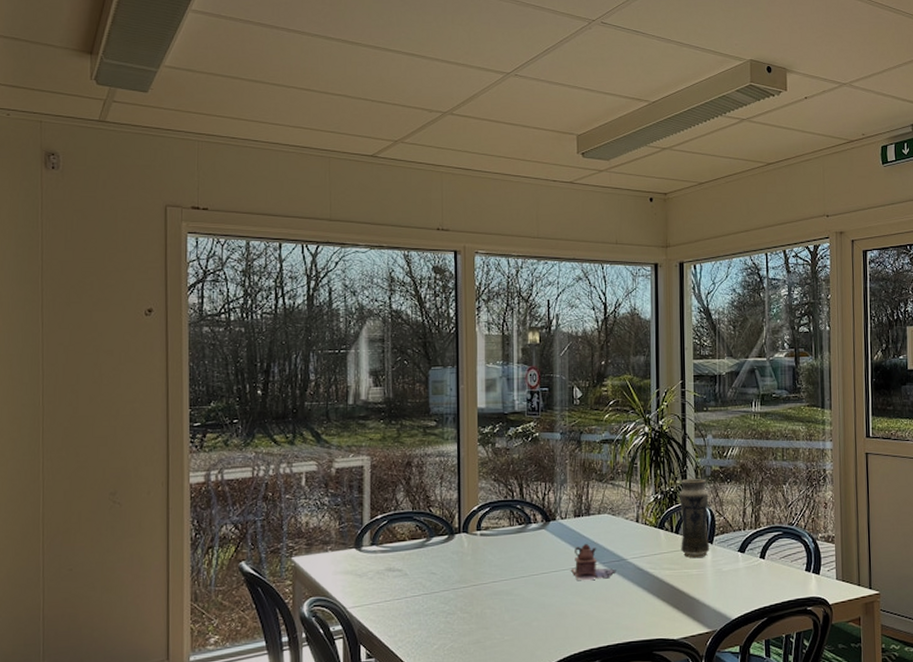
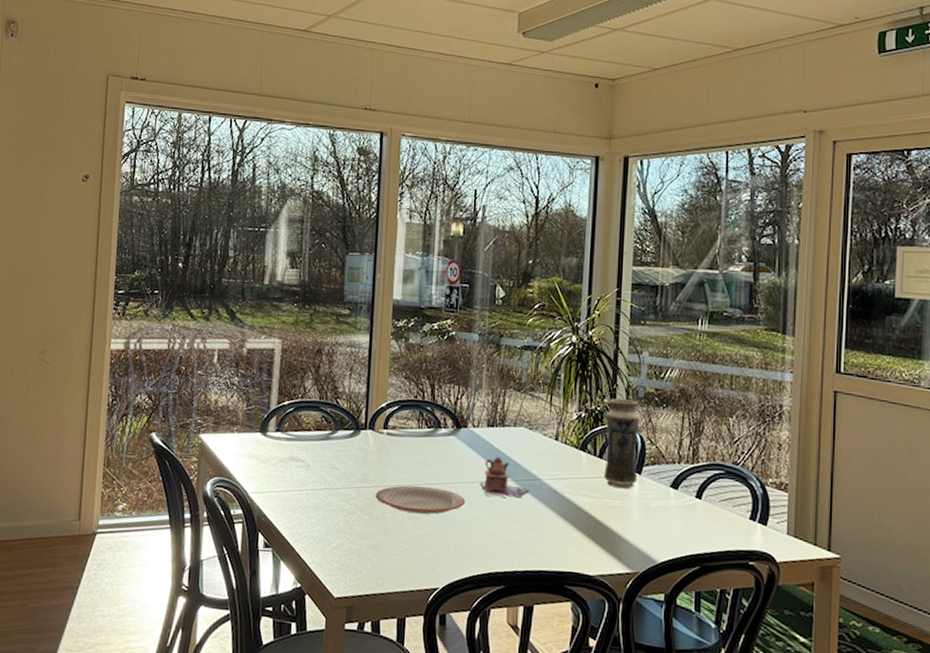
plate: none [473,579,559,606] -> present [375,485,466,515]

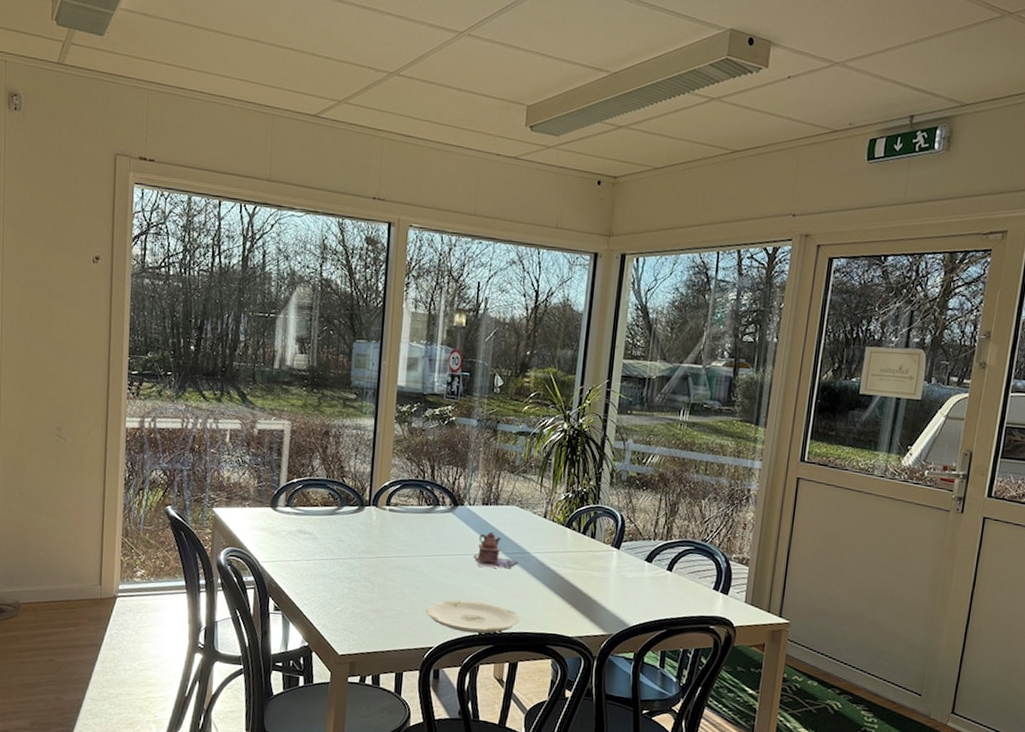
plate: present [375,485,466,515] -> none [377,556,460,583]
plate: none [429,534,535,573] -> present [425,600,521,634]
vase: present [604,398,640,488] -> none [586,481,622,561]

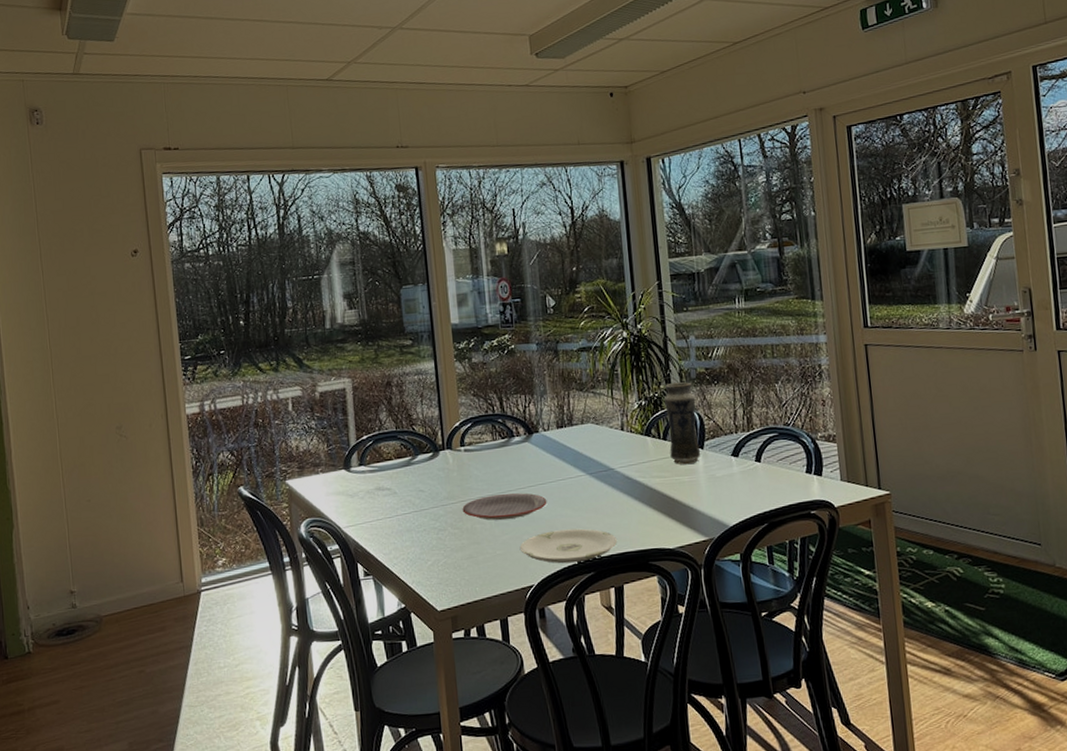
plate: none [377,556,460,583] -> present [462,493,547,520]
teapot: present [474,531,519,569] -> none [558,454,604,493]
vase: none [586,481,622,561] -> present [664,382,701,464]

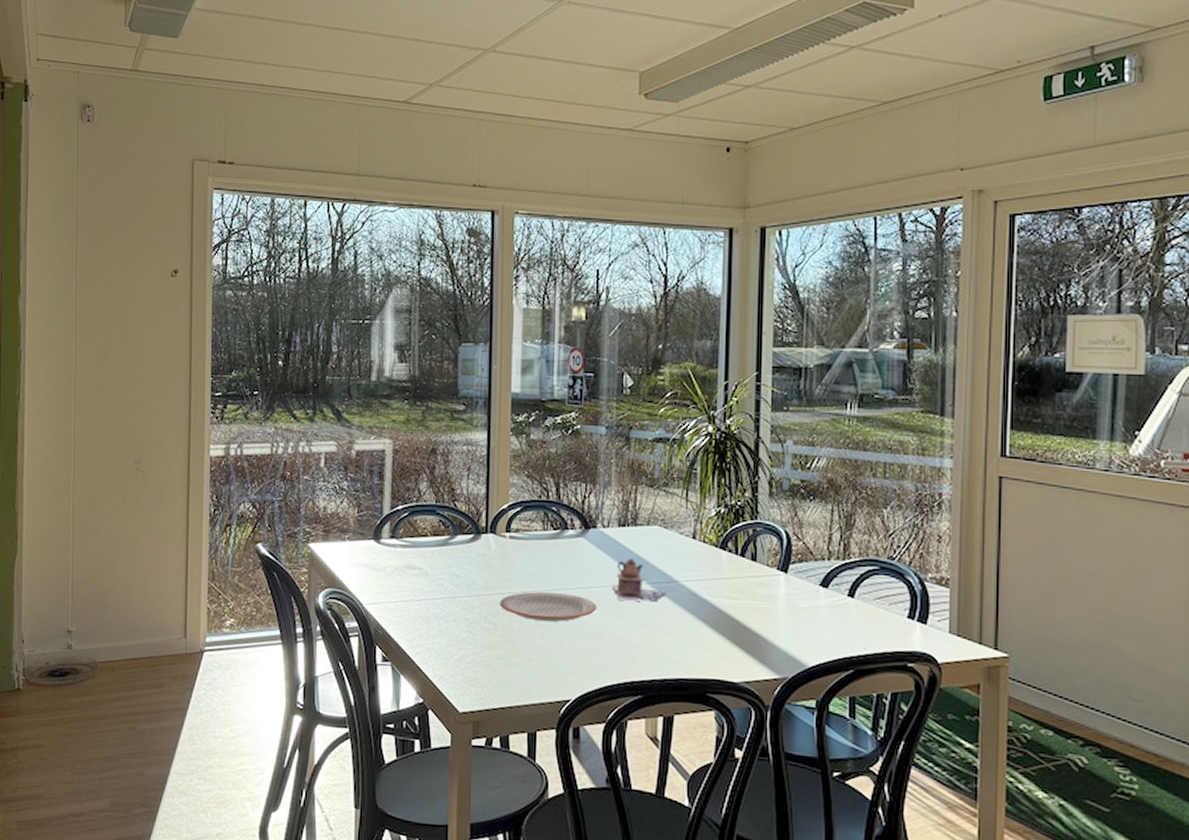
plate: present [519,528,618,564] -> none [559,641,674,682]
teapot: none [558,454,604,493] -> present [612,558,666,602]
vase: present [664,382,701,464] -> none [747,492,785,588]

